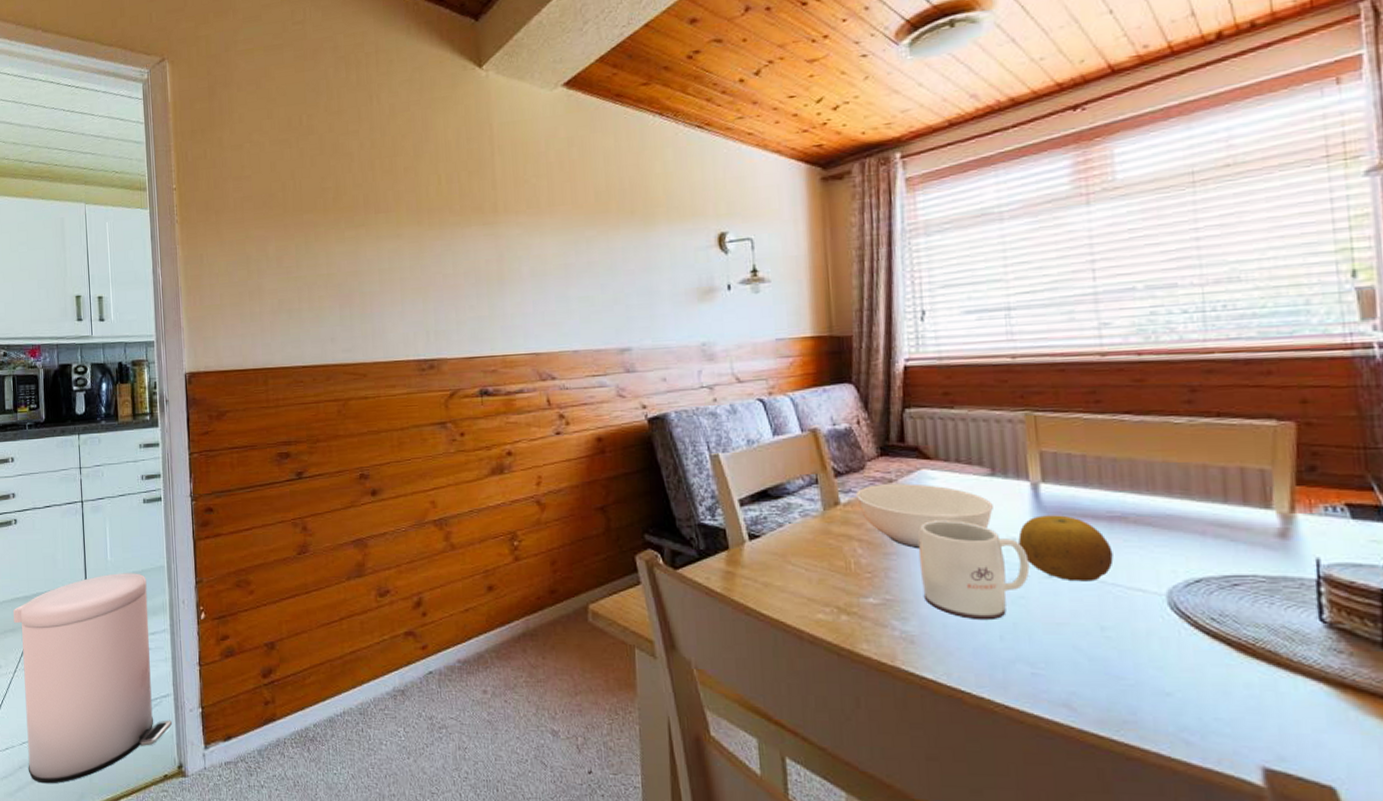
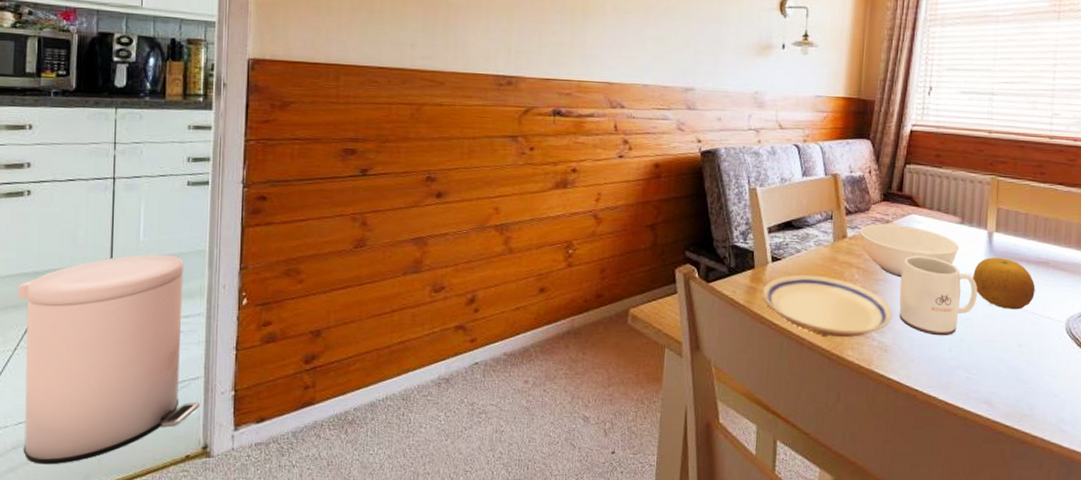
plate: none [743,552,915,626] -> present [763,274,893,337]

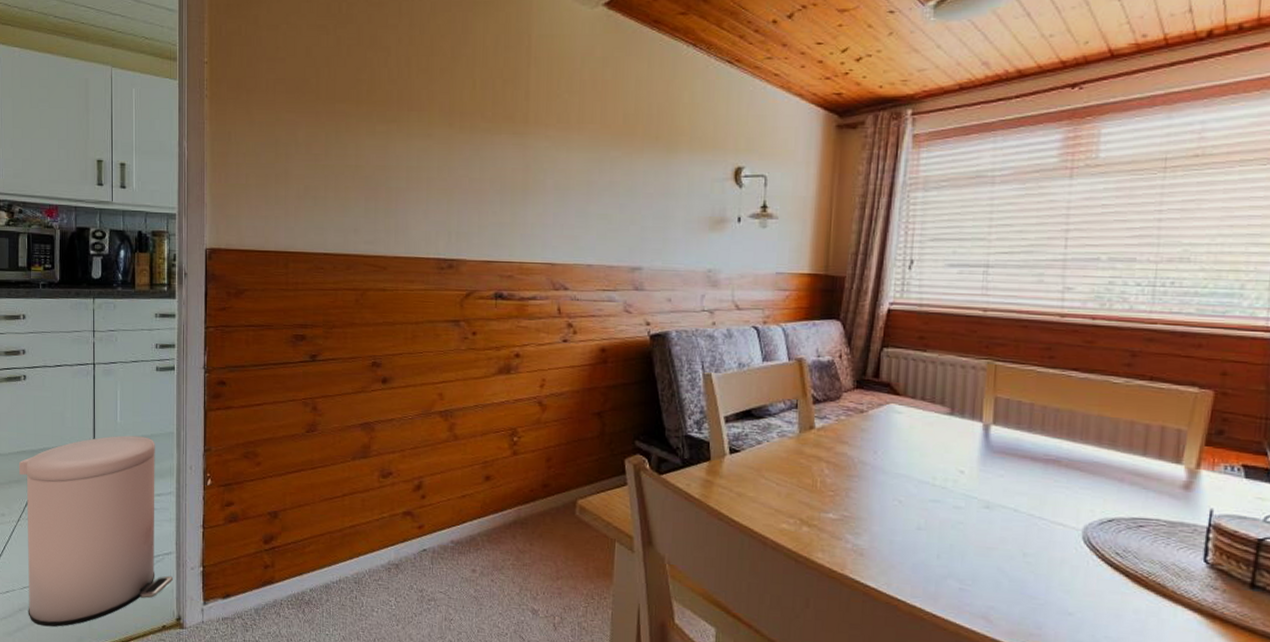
plate: present [763,274,893,337] -> none [720,468,869,538]
bowl: present [860,224,959,278] -> none [830,414,948,474]
mug: present [899,256,978,336] -> none [876,450,972,541]
fruit: present [973,257,1036,310] -> none [965,453,1044,514]

